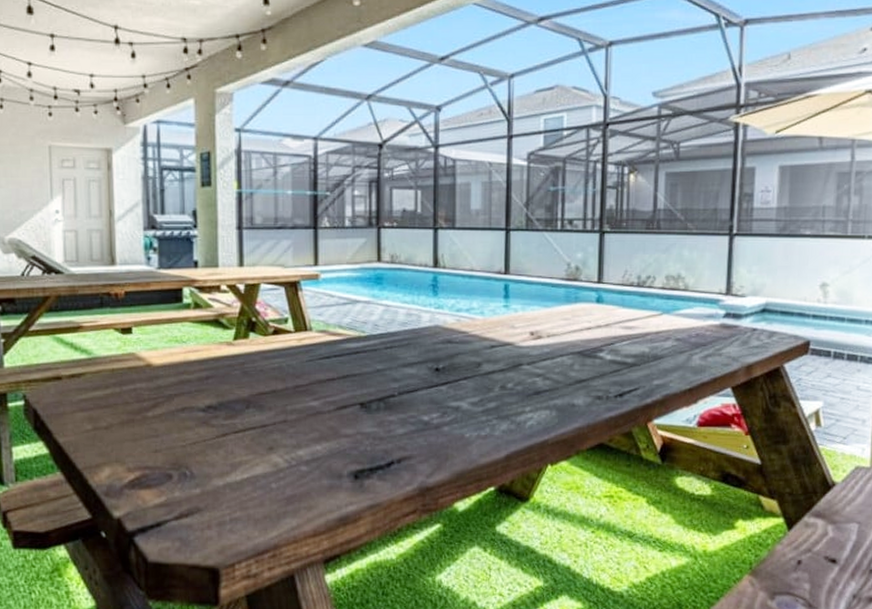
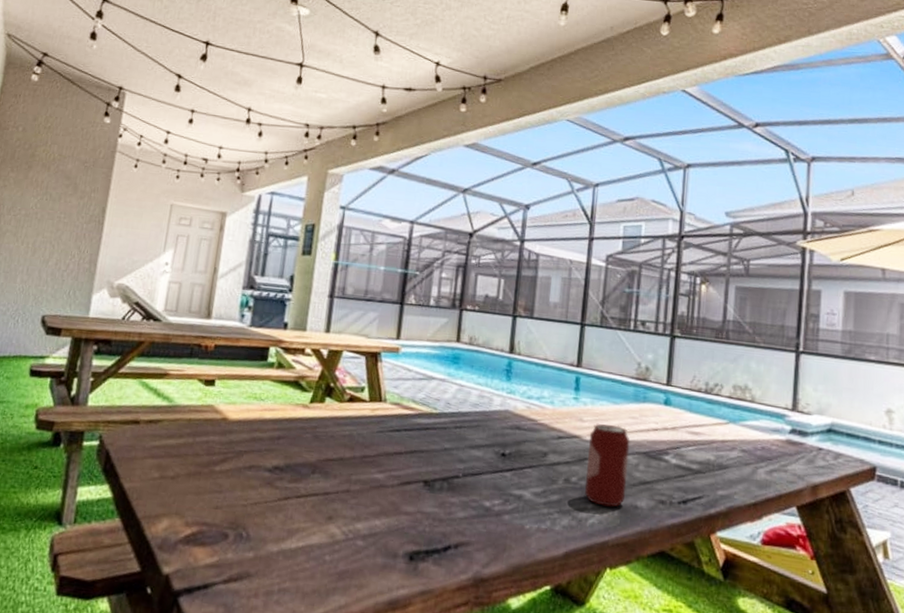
beverage can: none [521,328,564,408] -> present [584,423,630,507]

